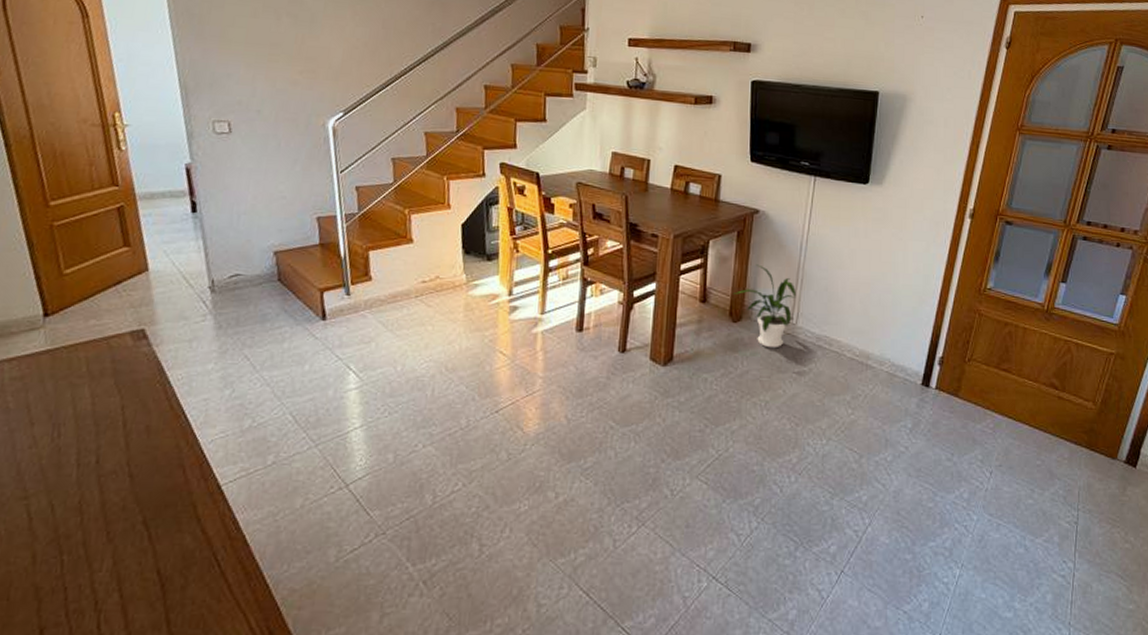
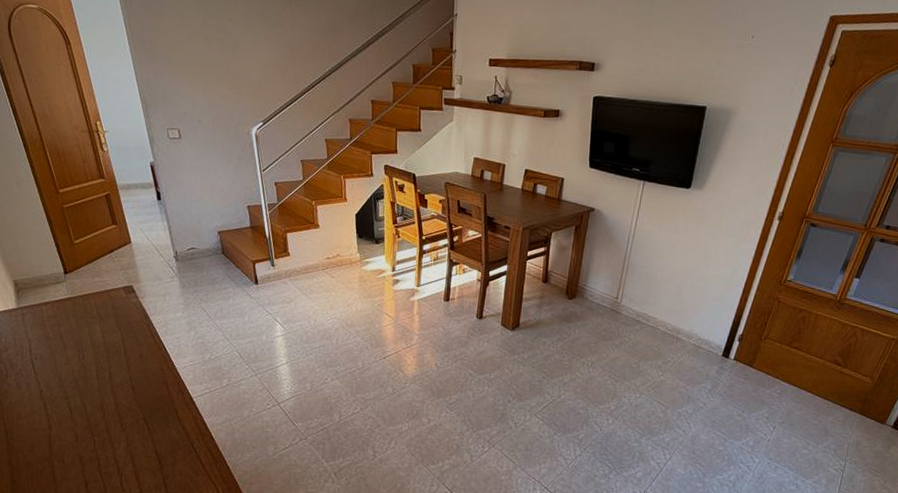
house plant: present [734,264,797,349] -> none [570,253,622,321]

